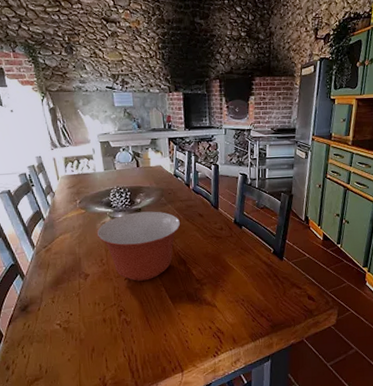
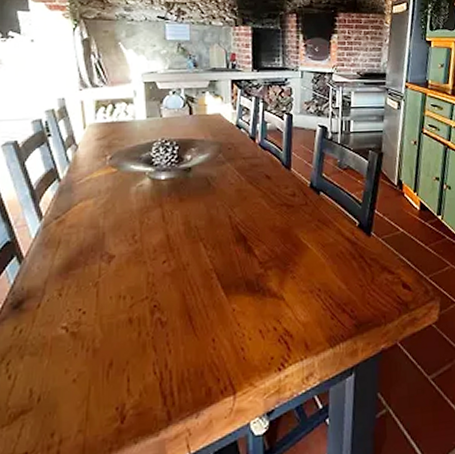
mixing bowl: present [96,211,181,281] -> none [130,171,242,265]

